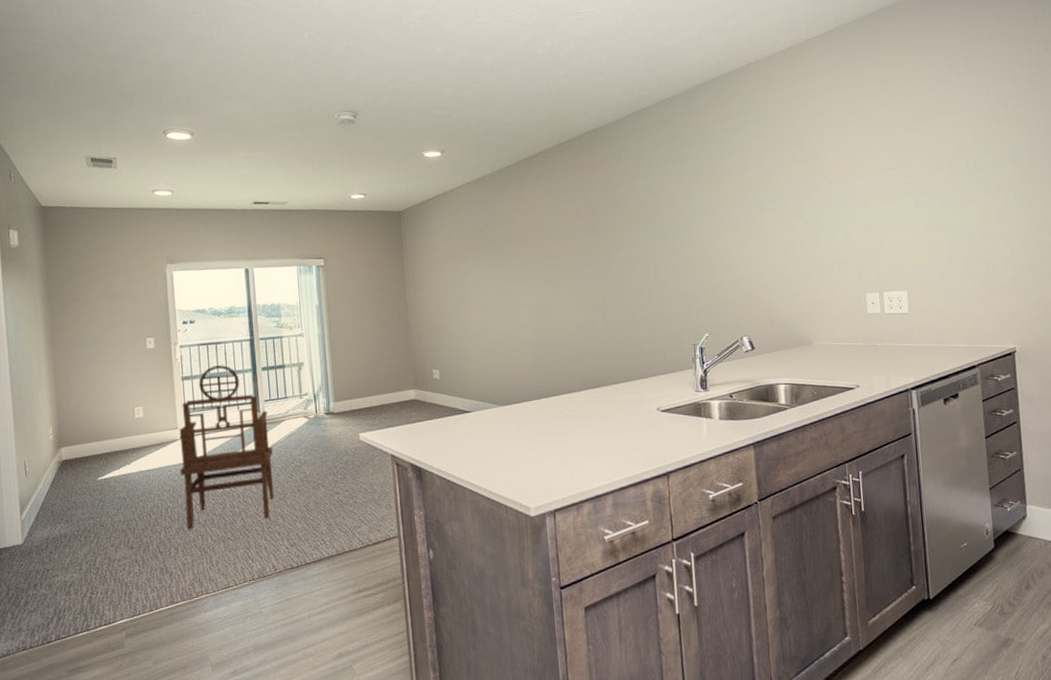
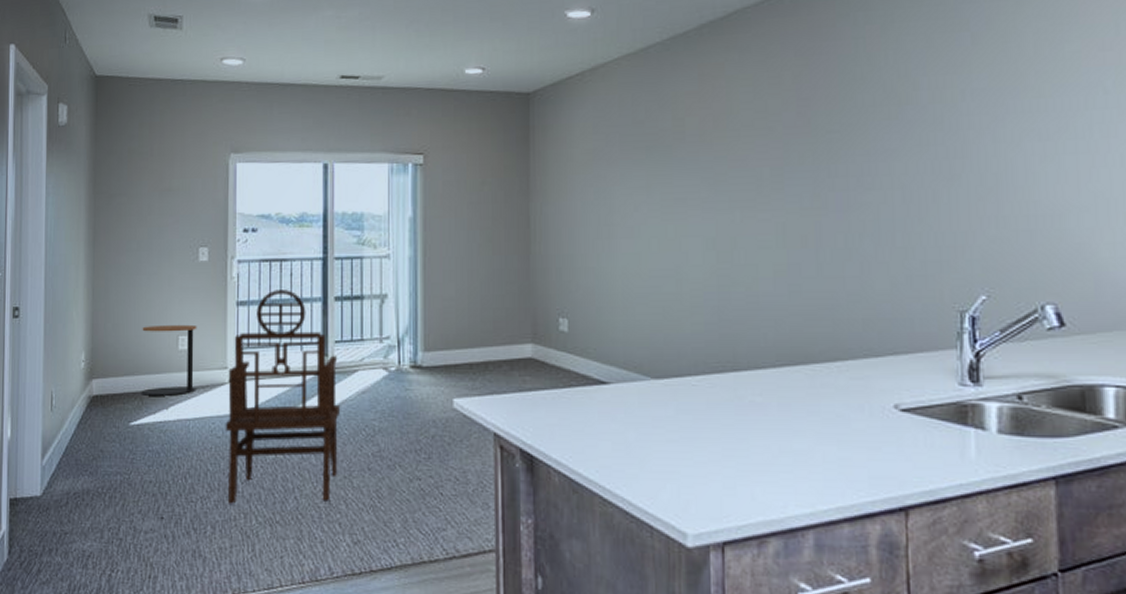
side table: none [102,397,153,456] -> present [141,324,197,396]

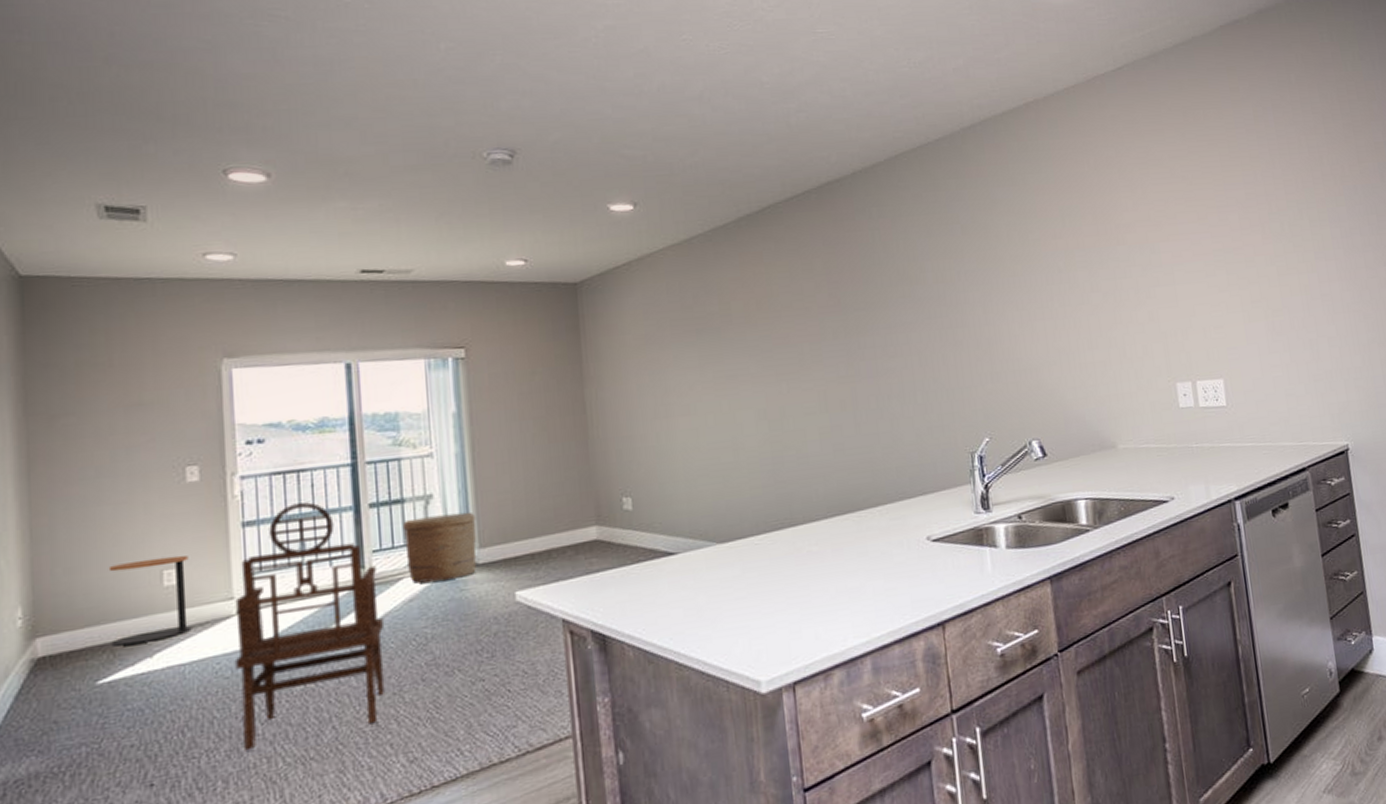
basket: none [362,315,423,379] -> present [403,512,477,584]

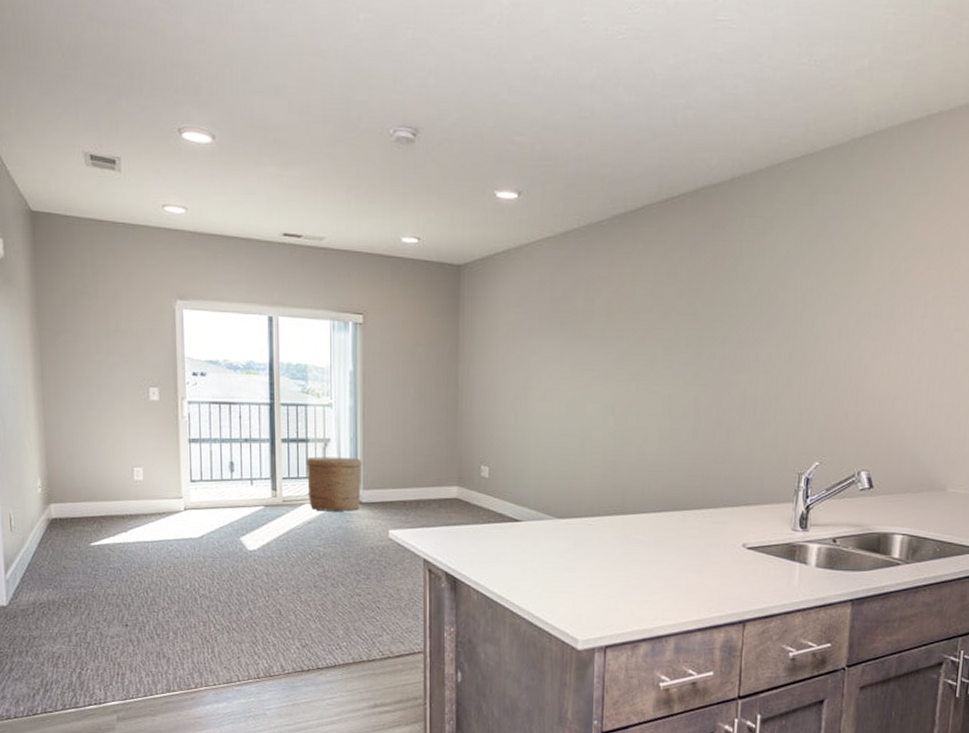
side table: present [108,555,192,646] -> none [97,457,153,521]
armchair: present [234,502,386,751] -> none [182,430,289,614]

